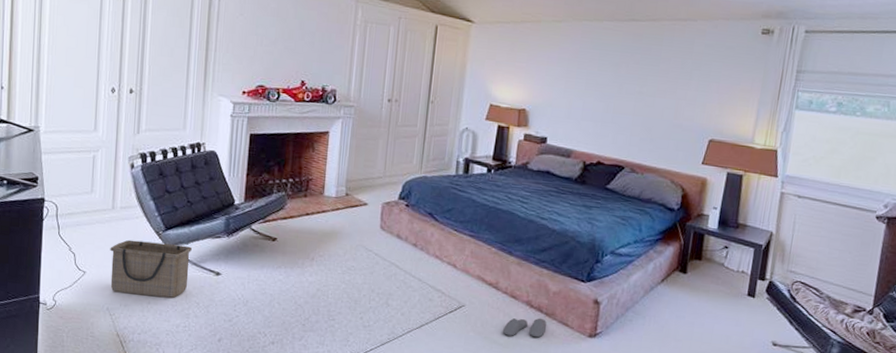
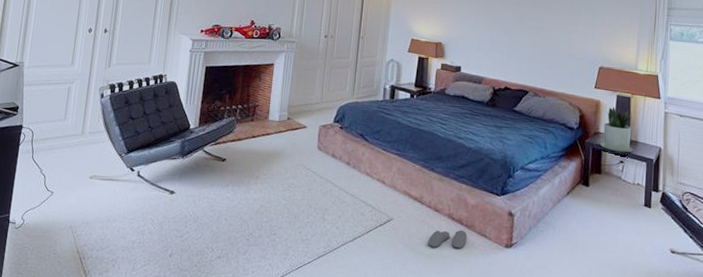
basket: present [110,239,192,298] -> none [75,162,150,216]
planter: none [704,185,742,238] -> present [601,106,634,153]

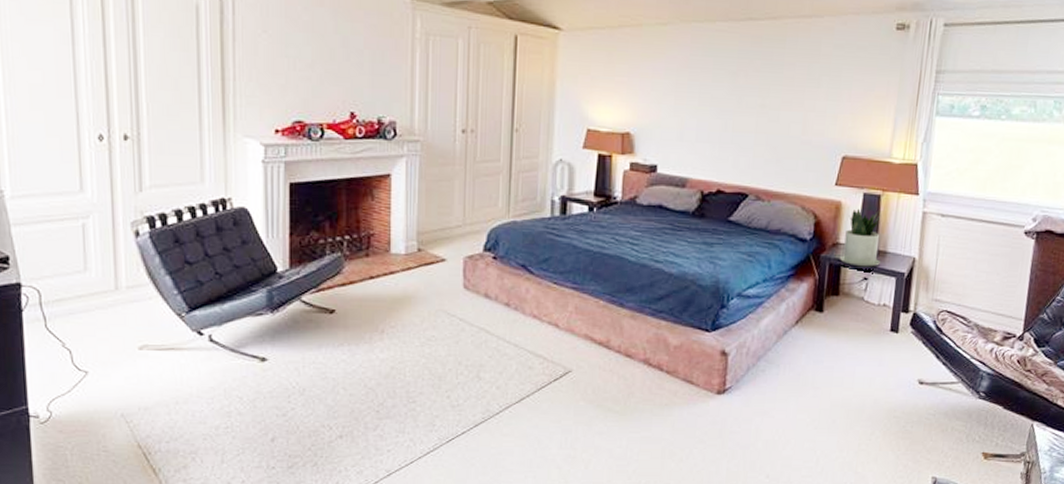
slippers: present [427,230,468,249] -> none [617,377,669,401]

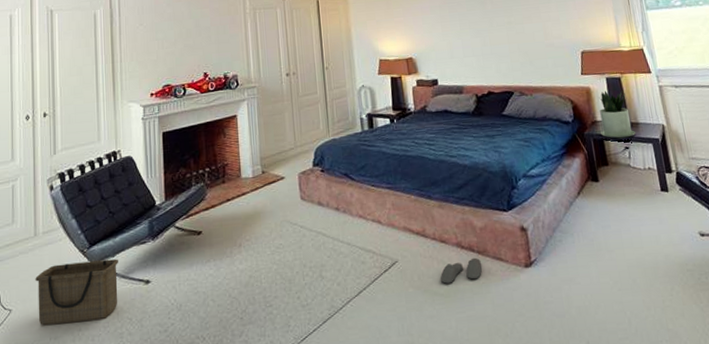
basket: none [118,327,226,395] -> present [35,259,118,325]
slippers: none [617,377,669,401] -> present [440,257,482,284]

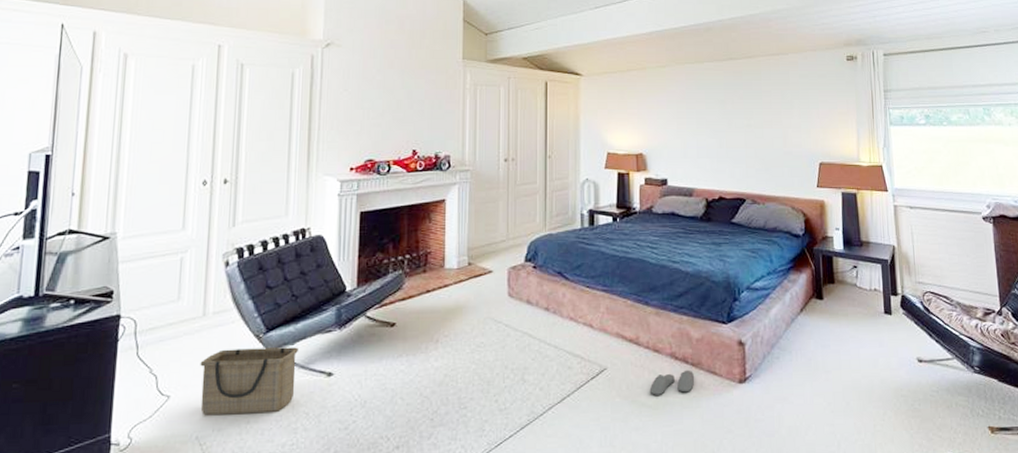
planter: present [599,90,636,139] -> none [831,205,866,257]

